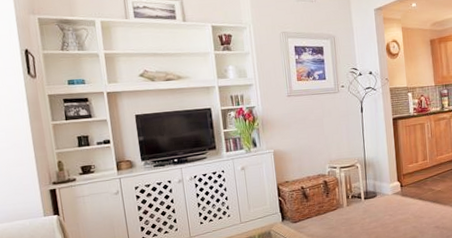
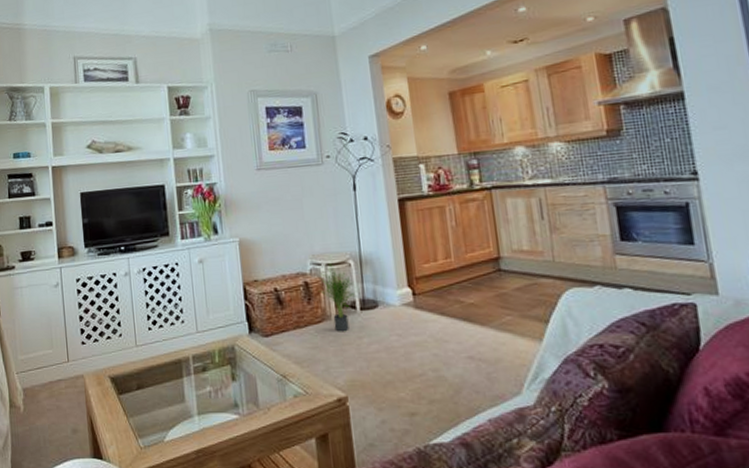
potted plant: none [336,167,360,216] -> present [321,264,354,332]

